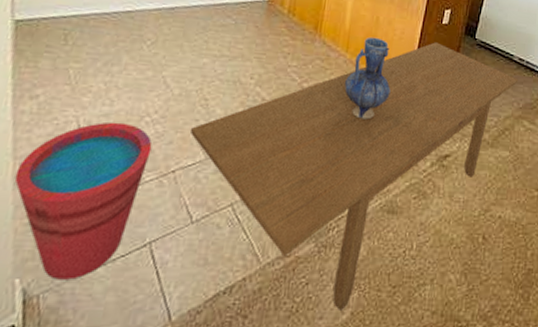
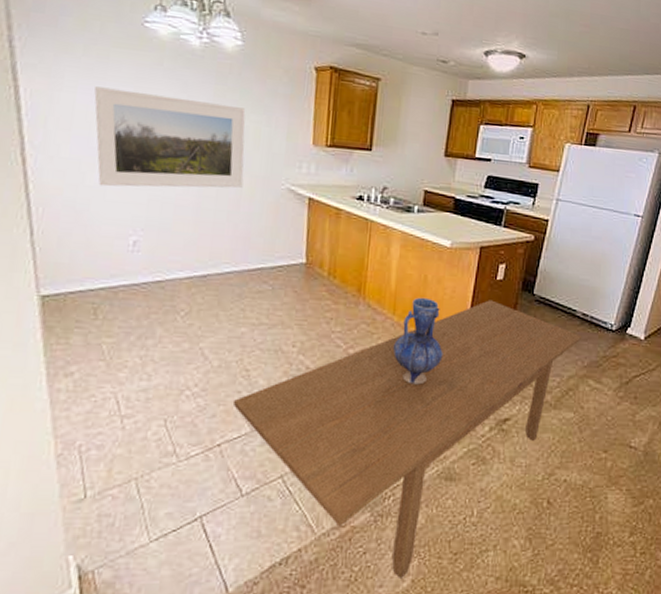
bucket: present [14,122,153,280] -> none [57,397,195,555]

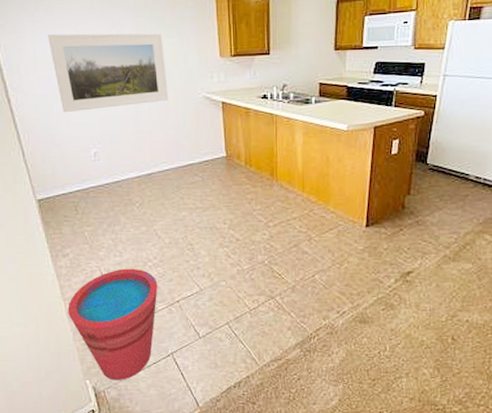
bucket: none [57,397,195,555] -> present [68,268,158,380]
dining table: present [234,300,582,578] -> none [185,172,476,398]
vase: present [392,297,443,385] -> none [305,175,349,248]

